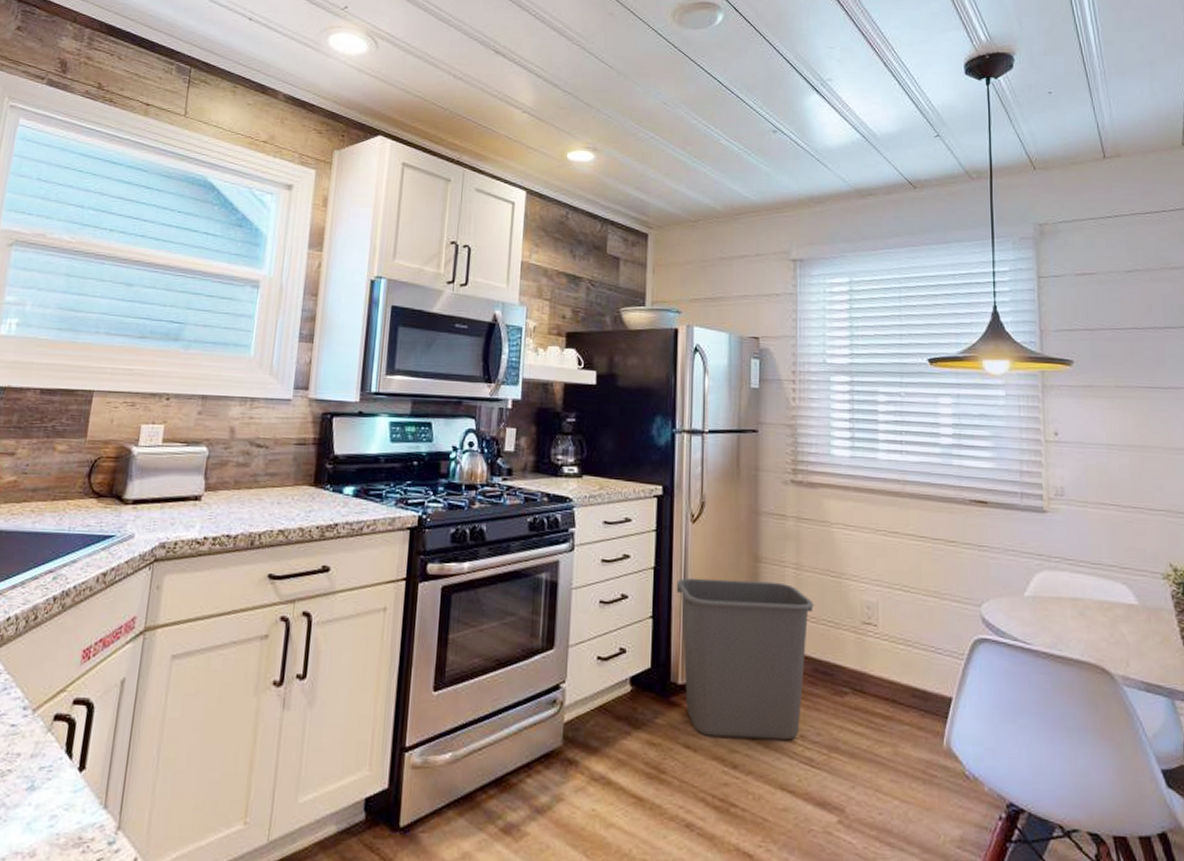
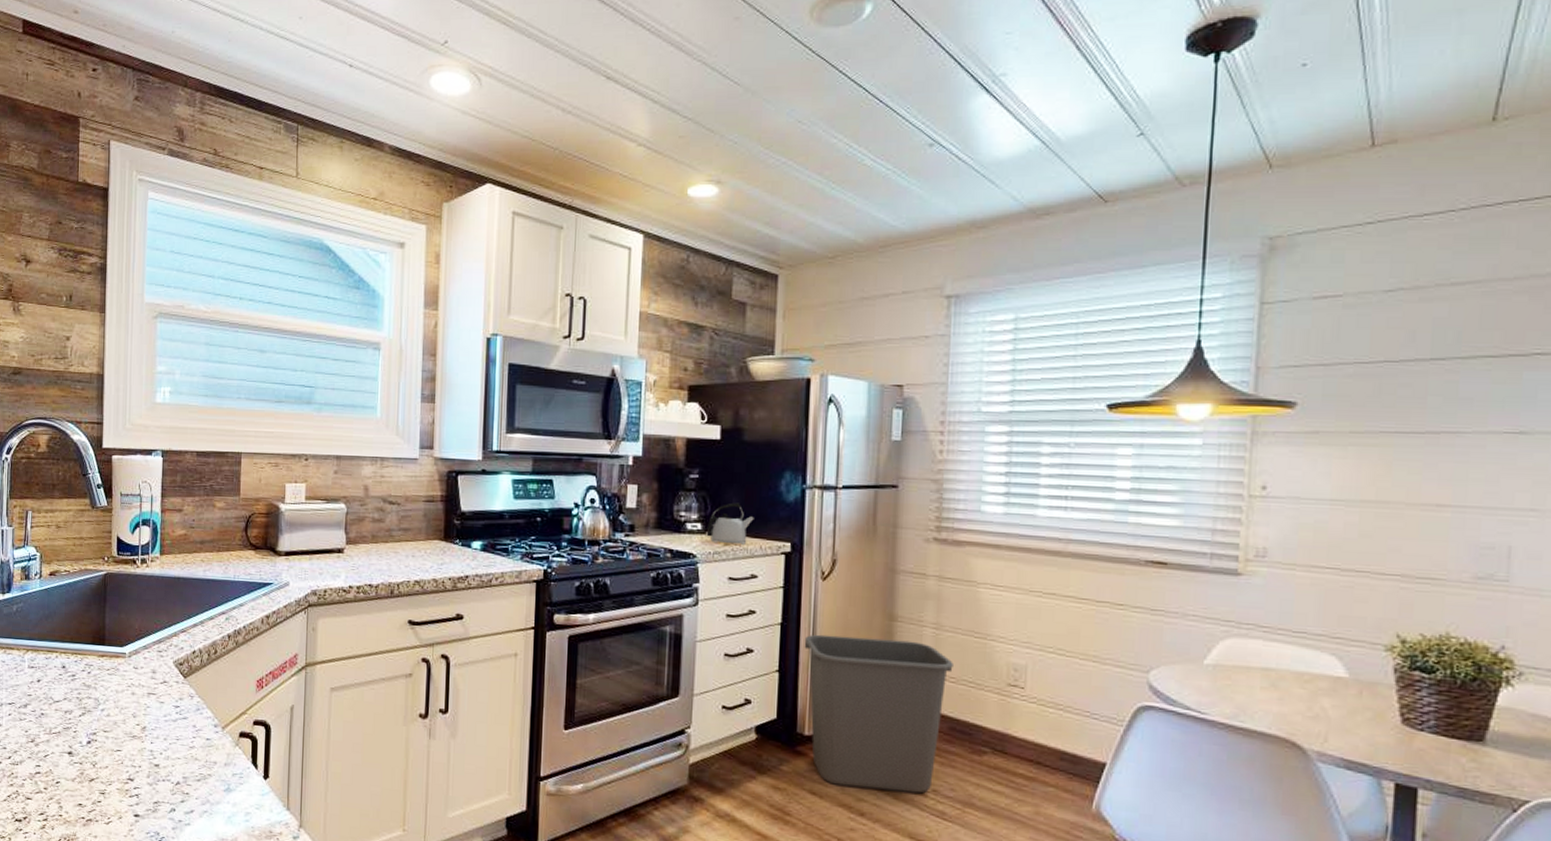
kettle: none [582,446,628,488] -> present [706,502,754,545]

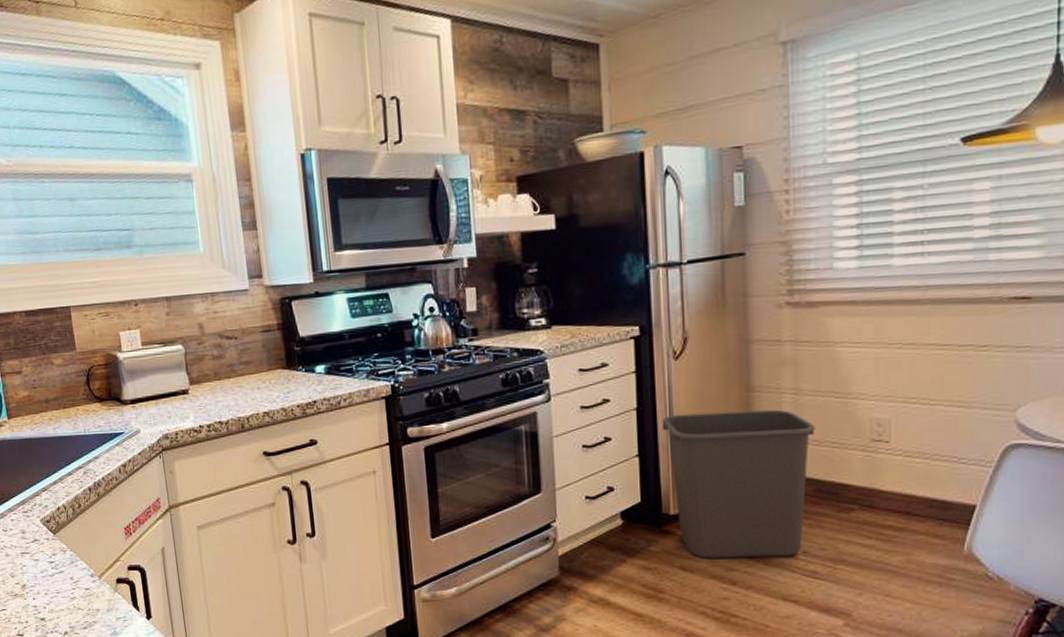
kettle: present [706,502,754,545] -> none [551,292,599,337]

